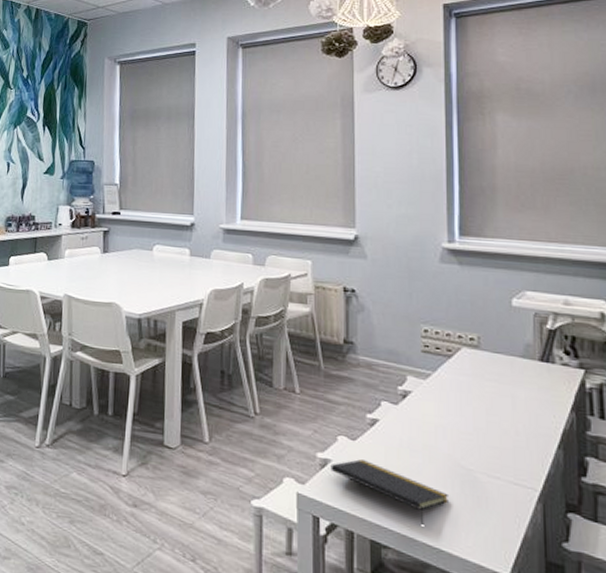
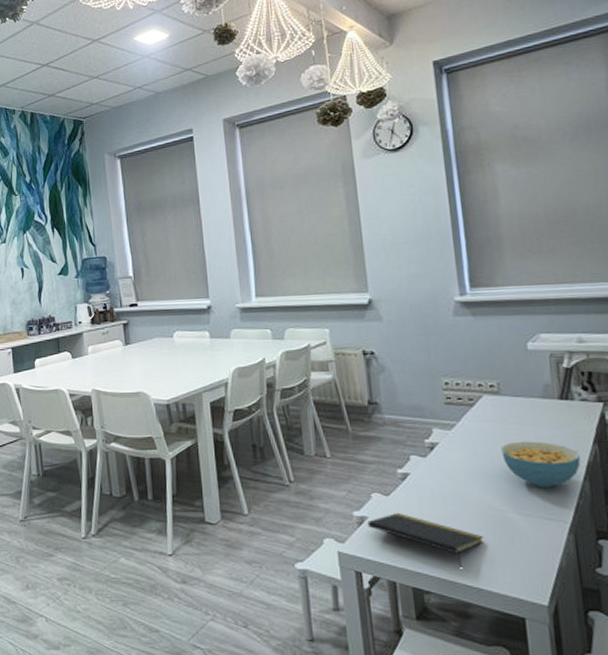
cereal bowl: none [476,400,556,453] -> present [501,441,581,489]

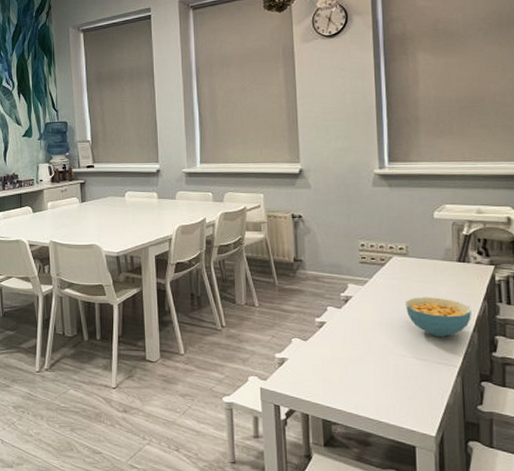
notepad: present [367,513,484,567] -> none [287,356,385,403]

